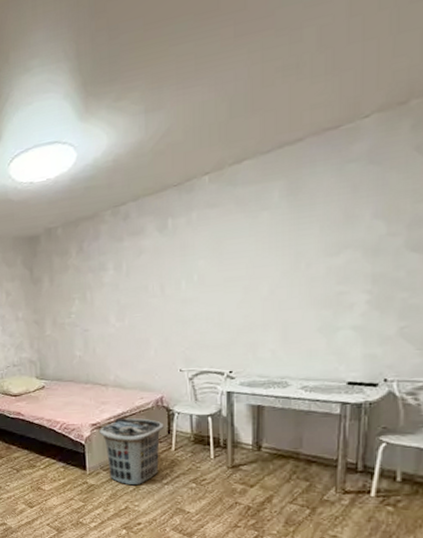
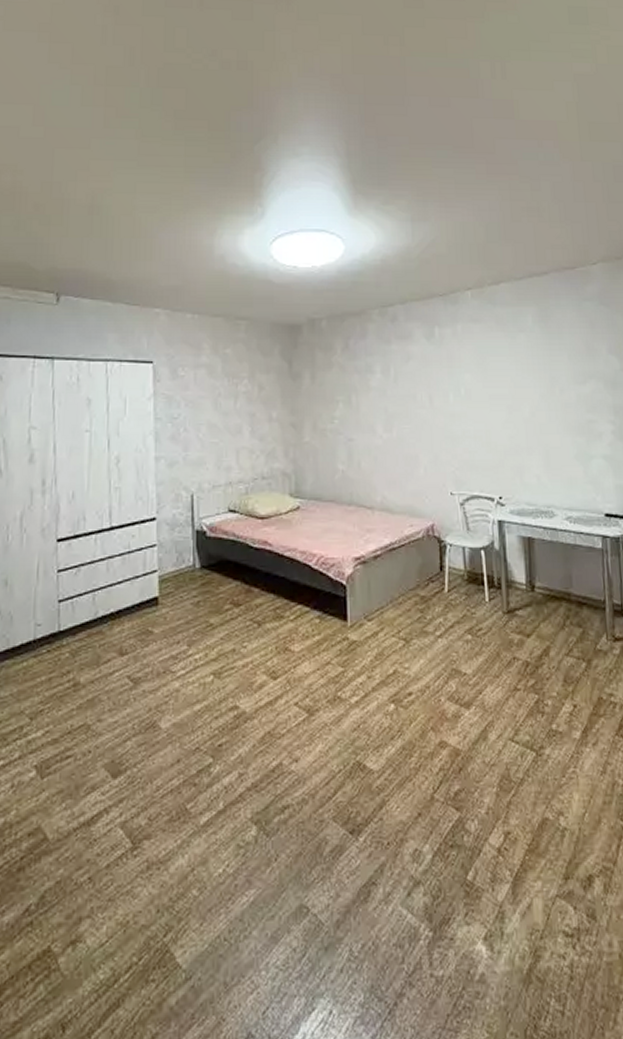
clothes hamper: present [98,417,164,486] -> none [362,550,436,641]

